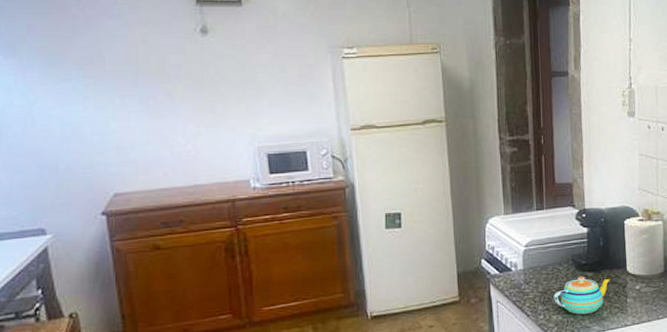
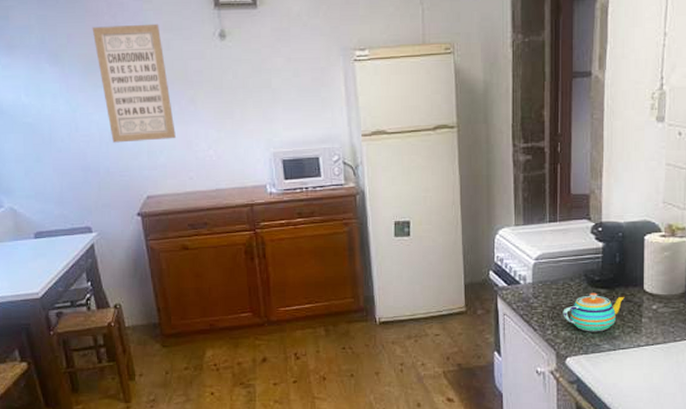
wall art: none [57,17,149,138] -> present [92,23,176,143]

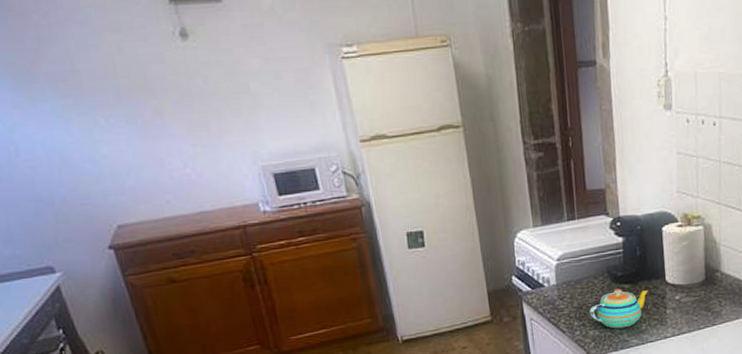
wall art: present [92,23,176,143] -> none [18,23,143,167]

